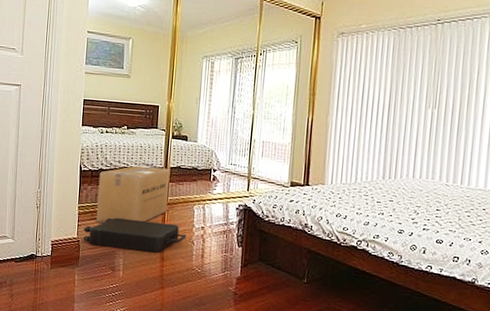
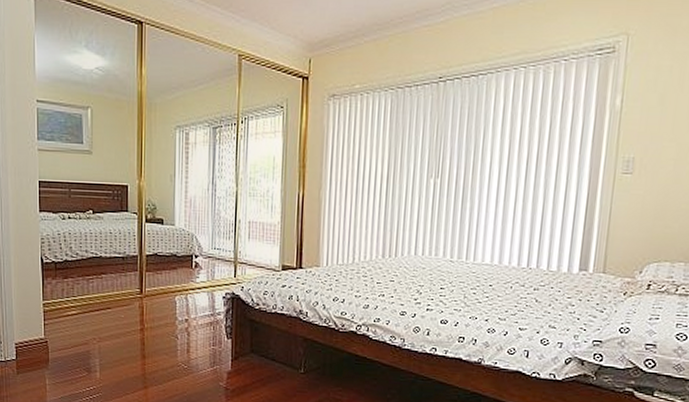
suitcase: present [83,217,187,253] -> none [51,313,169,350]
box: present [96,165,171,224] -> none [64,254,146,322]

